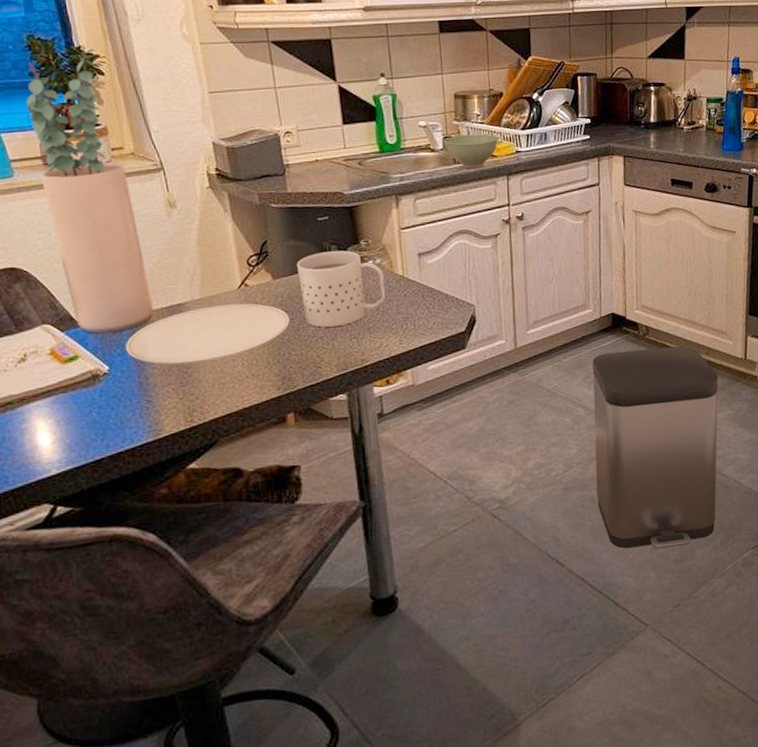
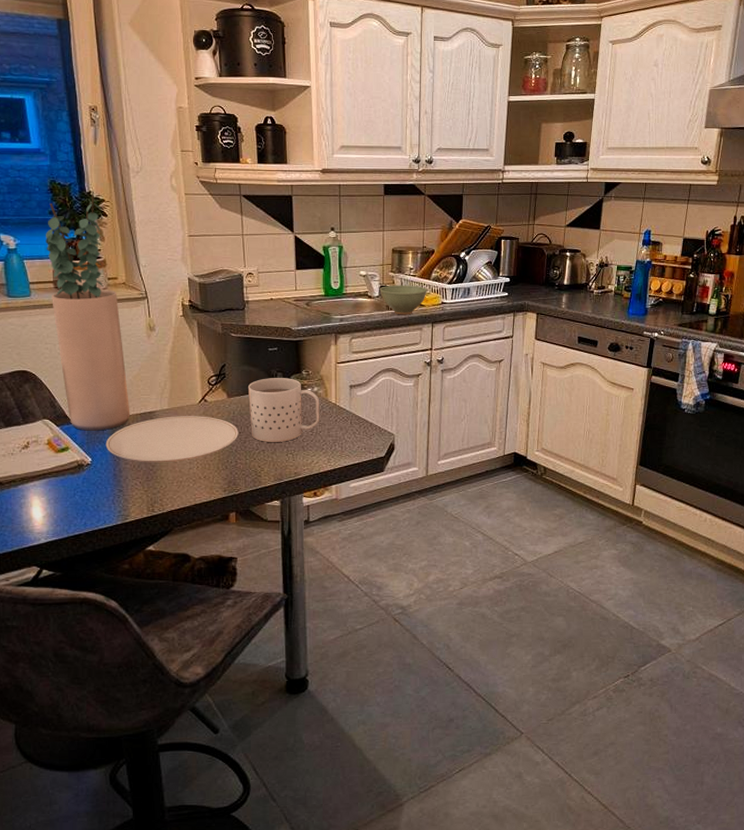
pedal bin: present [592,346,719,549] -> none [487,487,606,667]

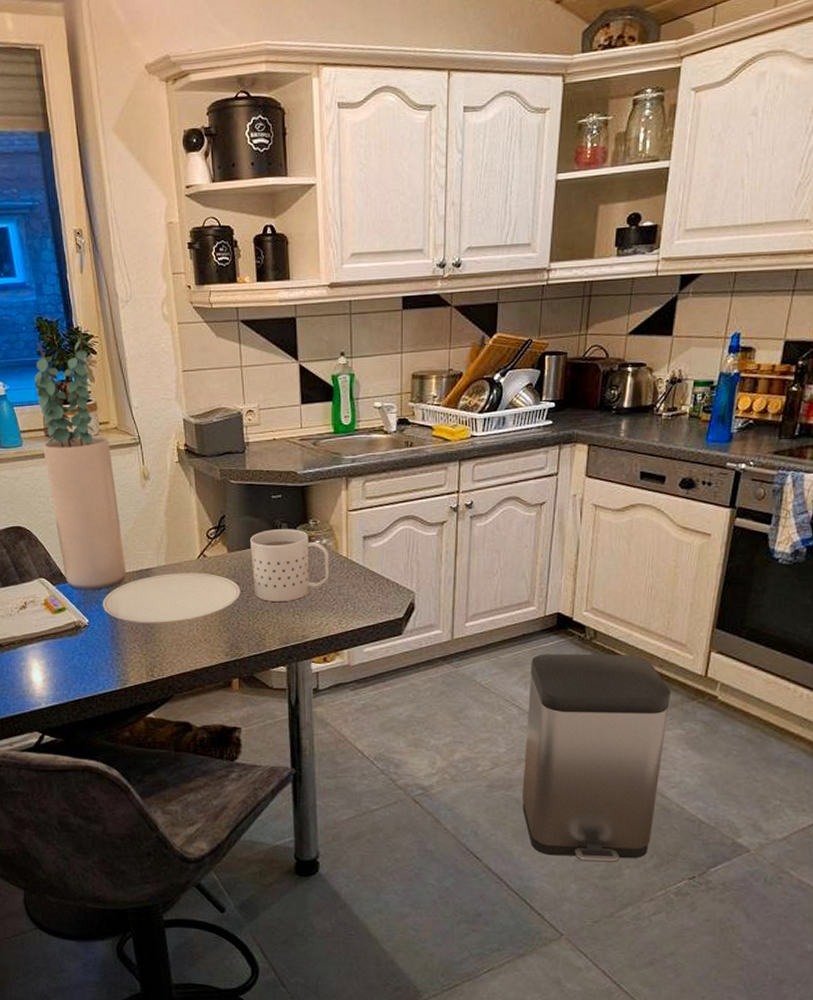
bowl: present [379,285,428,315] -> none [397,416,455,453]
pedal bin: none [487,487,606,667] -> present [522,654,670,862]

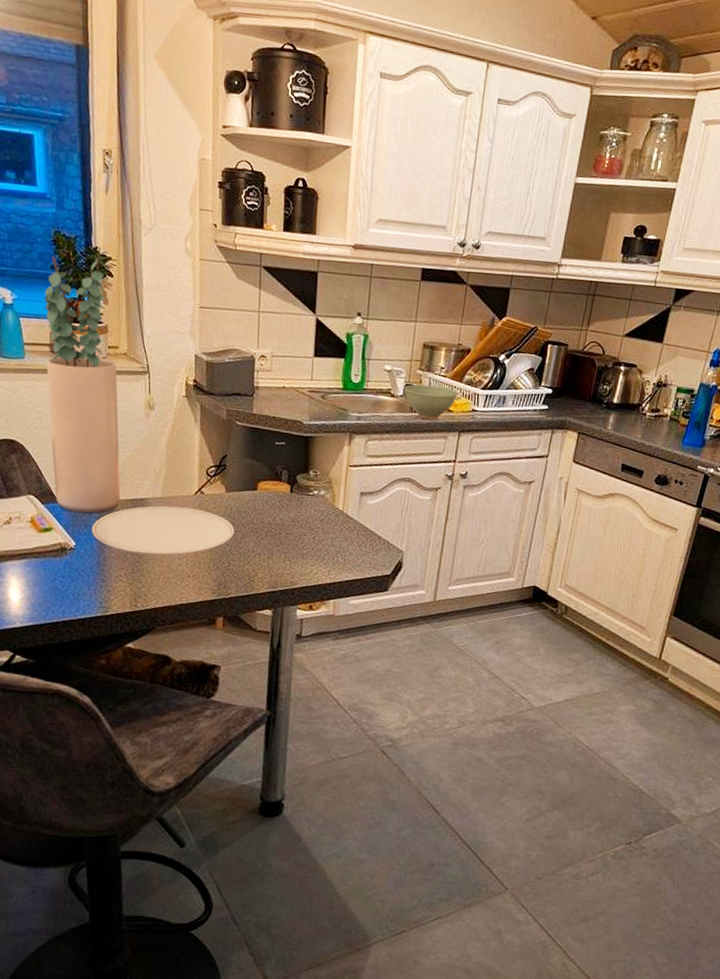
mug: present [249,529,330,602] -> none [247,474,326,547]
bowl: none [397,416,455,453] -> present [404,384,459,421]
pedal bin: present [522,654,670,862] -> none [483,623,628,824]

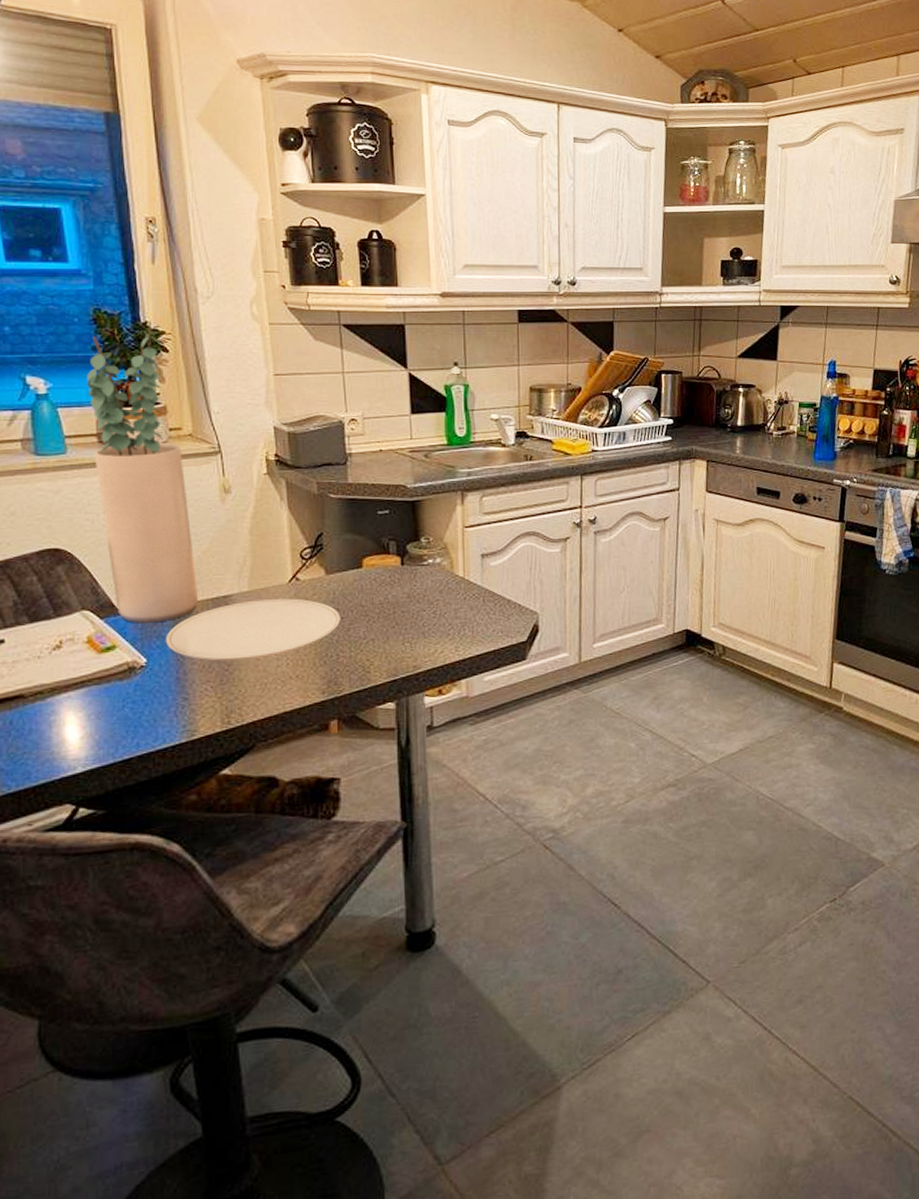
bowl: present [404,384,459,421] -> none [515,430,575,467]

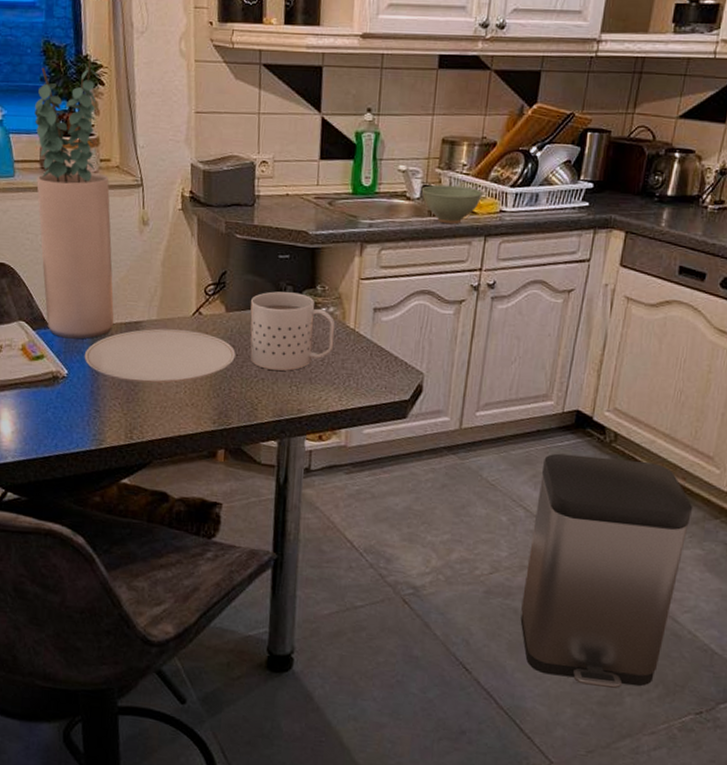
mug: none [351,547,445,629] -> present [250,291,336,371]
bowl: none [515,430,575,467] -> present [421,184,484,225]
pedal bin: none [659,669,800,896] -> present [520,453,692,688]

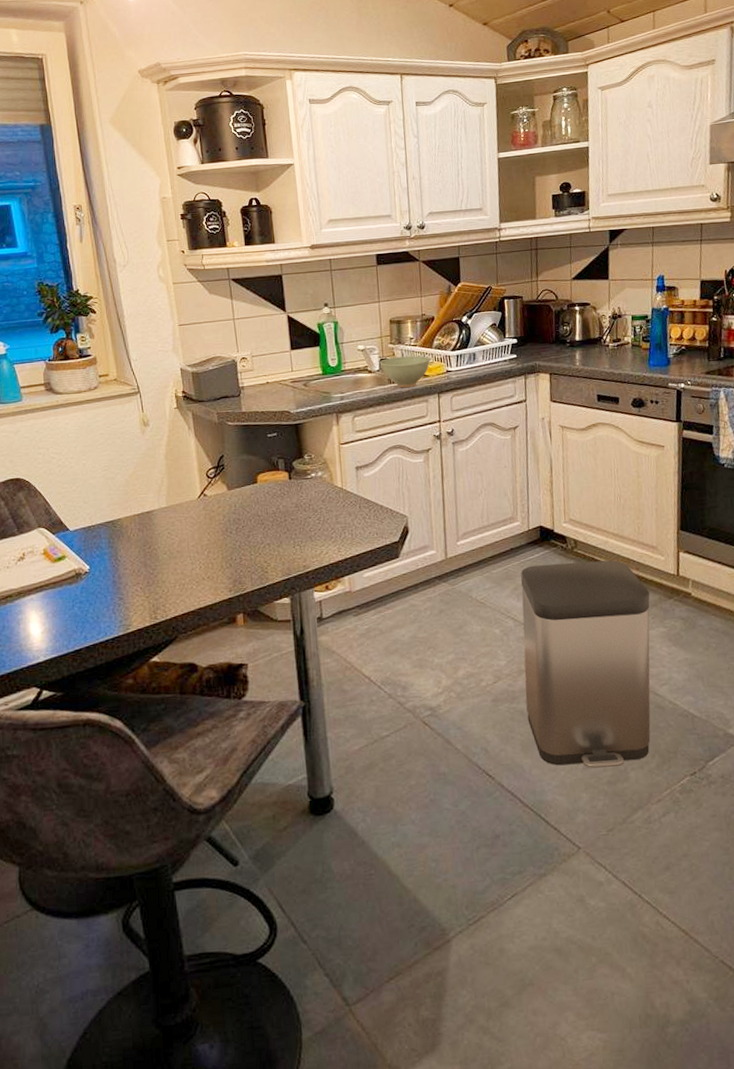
vase: present [35,54,114,339] -> none [35,289,128,537]
plate: present [84,329,236,384] -> none [103,511,241,567]
mug: present [250,291,336,371] -> none [248,464,327,535]

